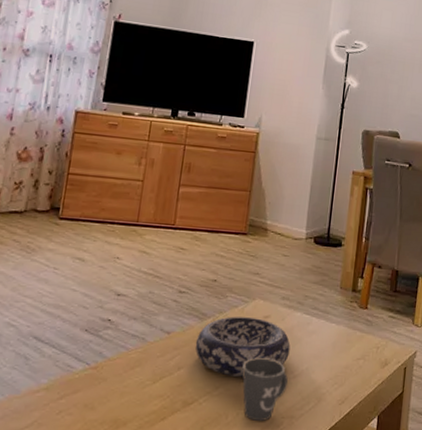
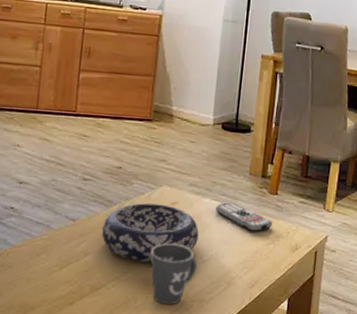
remote control: none [306,316,363,347] -> present [215,202,273,232]

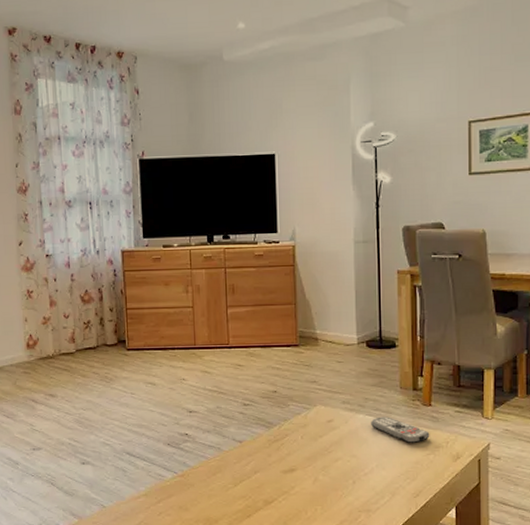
decorative bowl: present [101,203,199,262] -> none [266,423,357,477]
mug: present [150,244,197,304] -> none [314,459,359,515]

